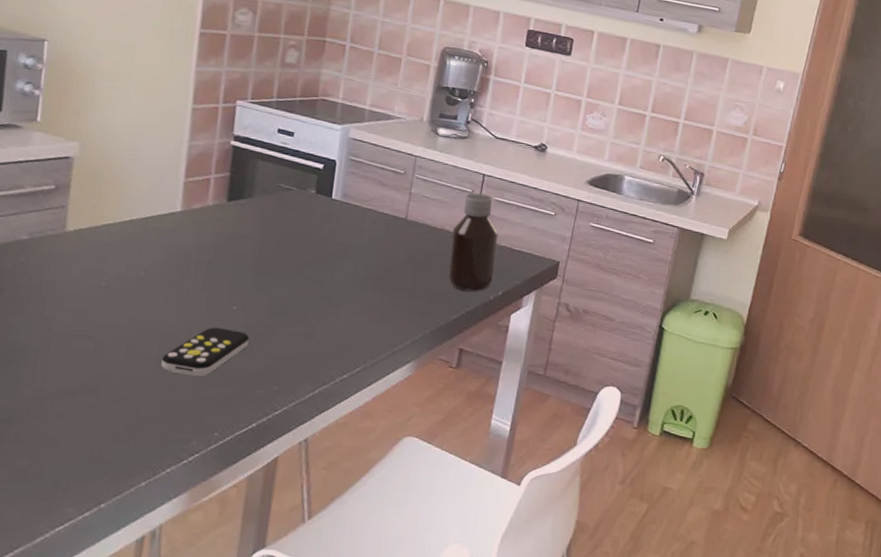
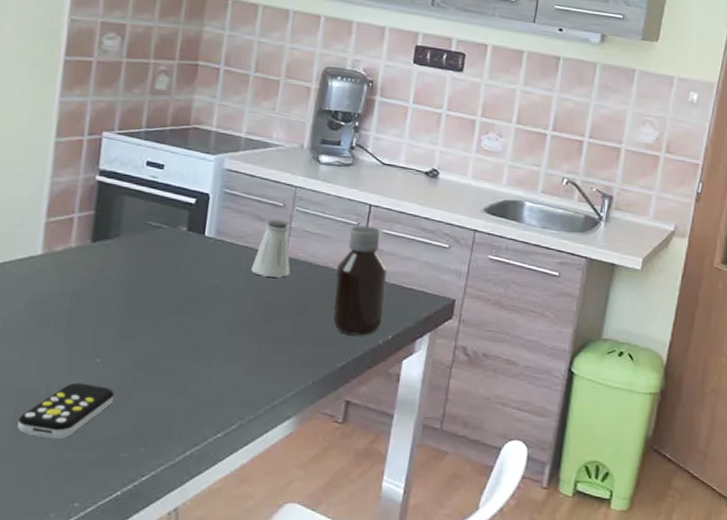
saltshaker: none [374,185,410,238] -> present [251,219,290,278]

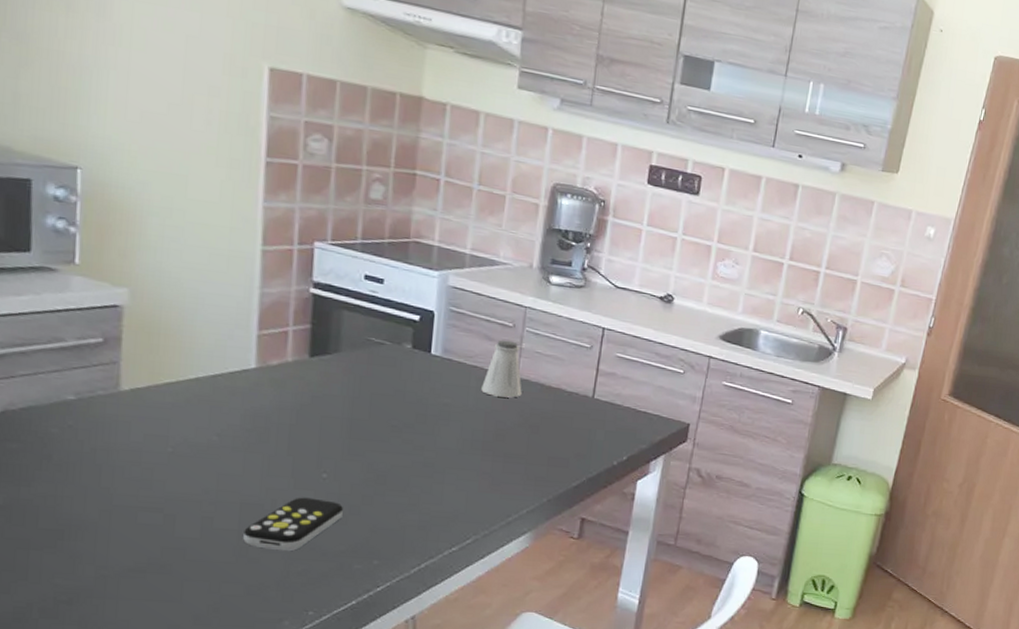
bottle: present [332,225,388,336] -> none [566,348,622,457]

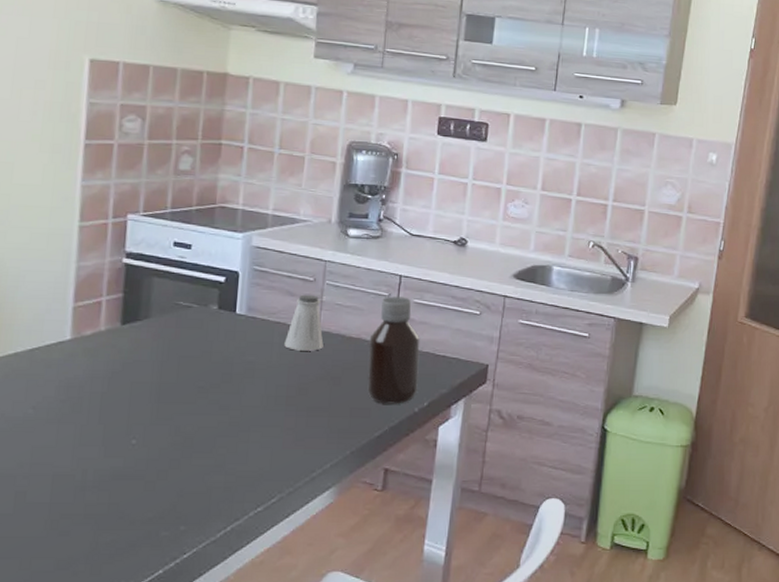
remote control: present [243,497,343,551] -> none [54,465,151,522]
bottle: none [566,348,622,457] -> present [367,296,420,404]

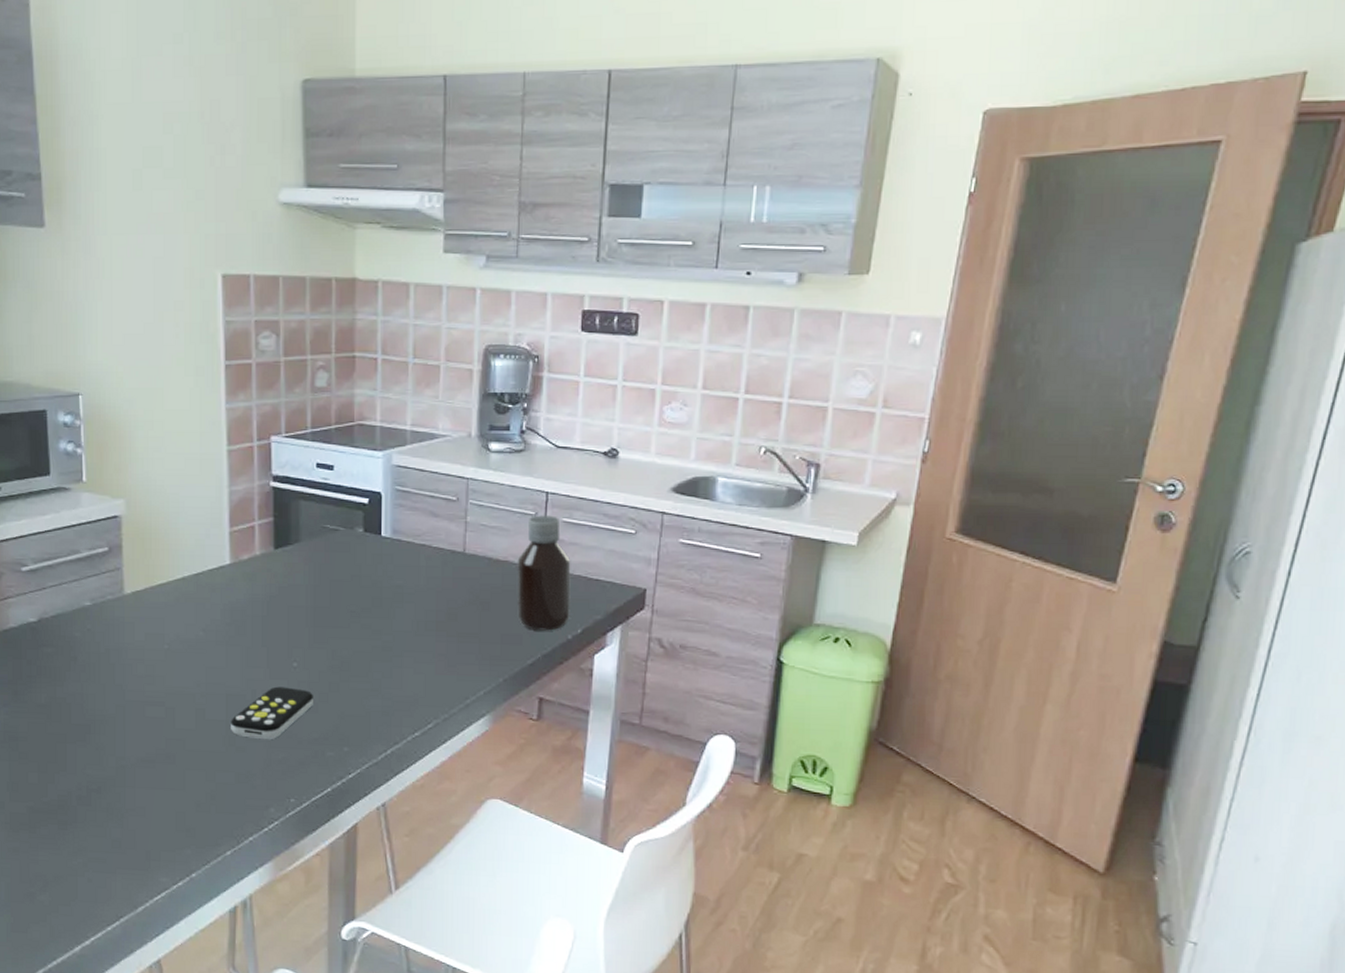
remote control: none [54,465,151,522] -> present [231,686,313,740]
saltshaker: present [284,294,324,351] -> none [431,515,470,575]

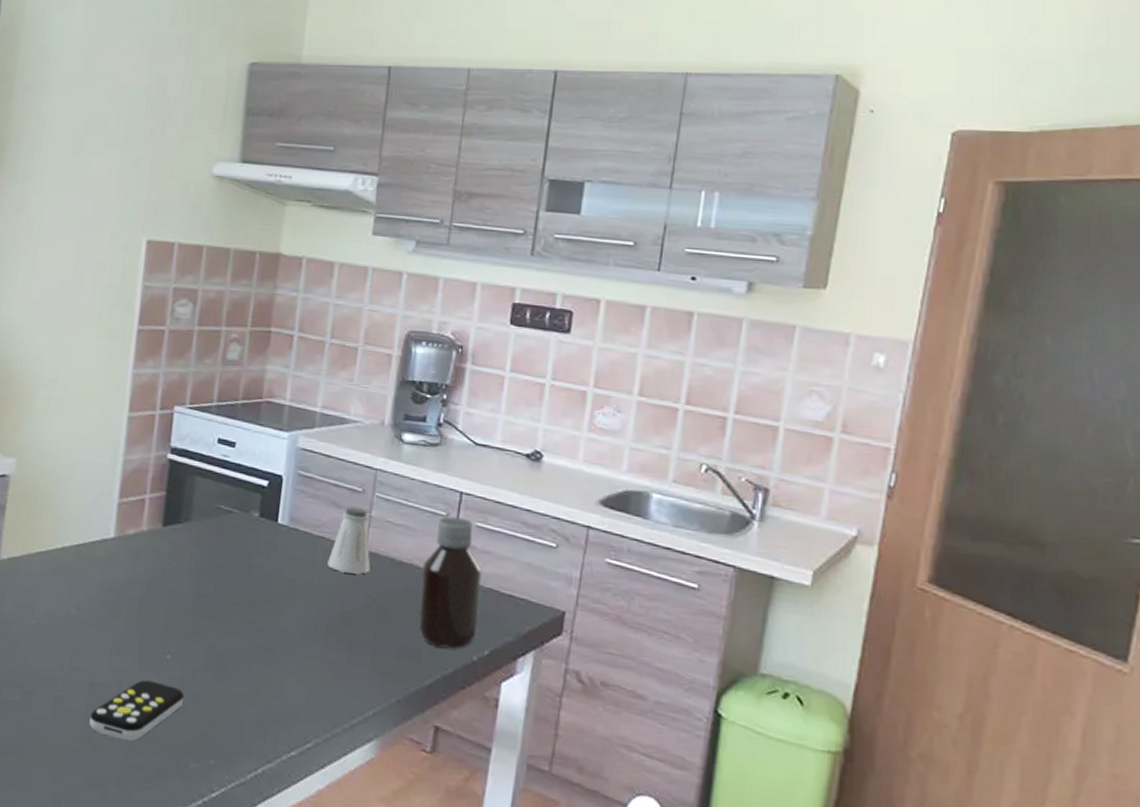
saltshaker: none [431,515,470,575] -> present [327,507,371,574]

